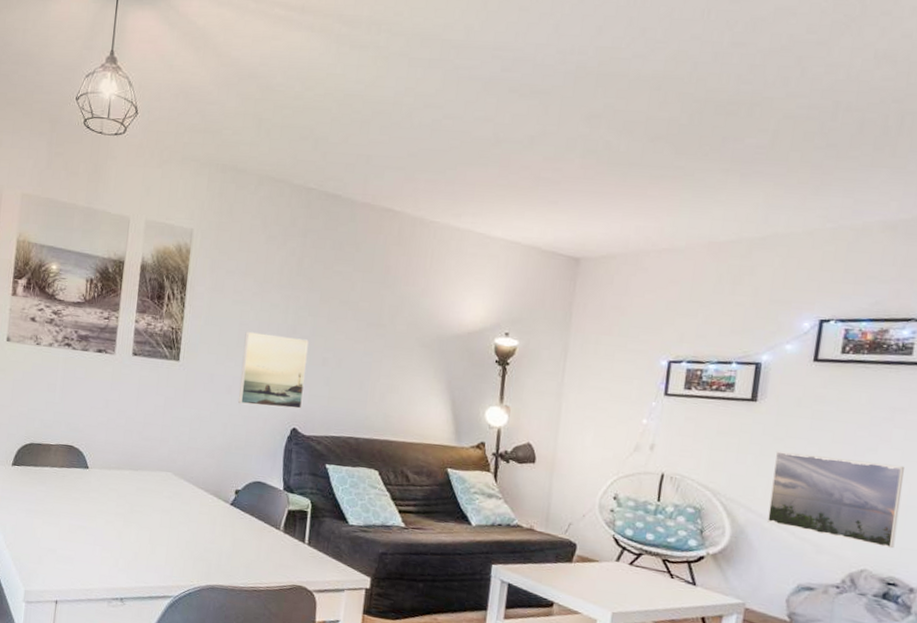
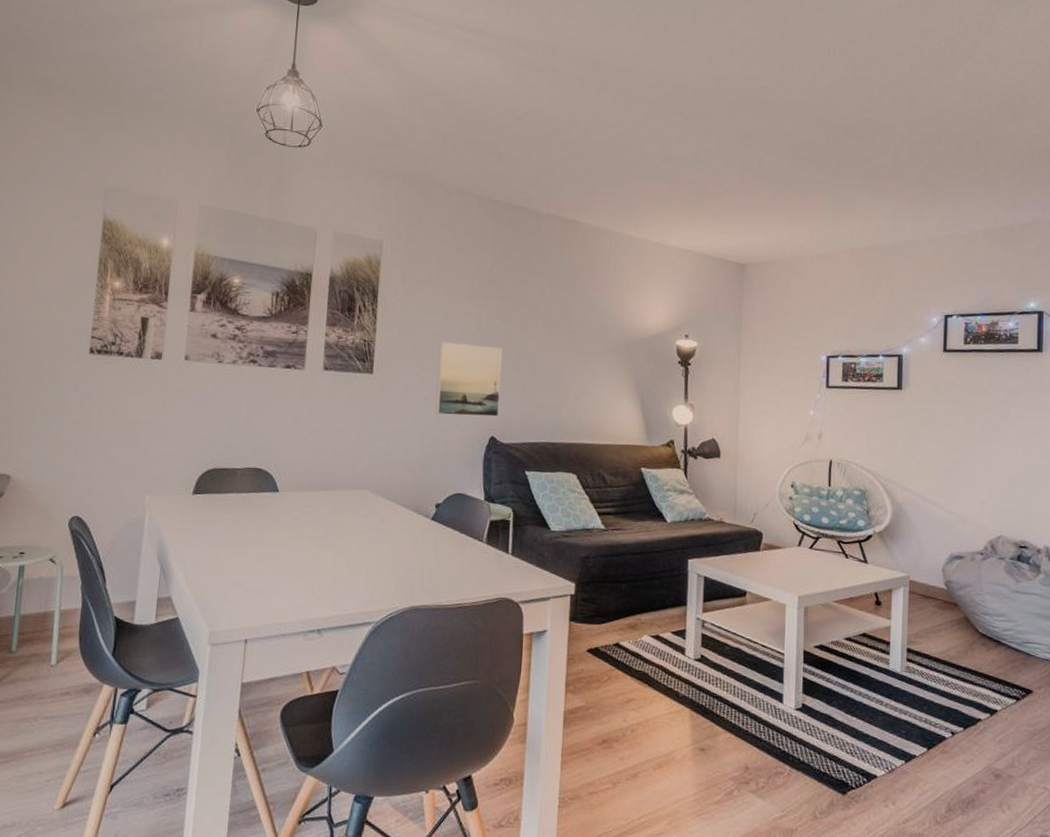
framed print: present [767,450,904,549] -> none [920,433,1023,515]

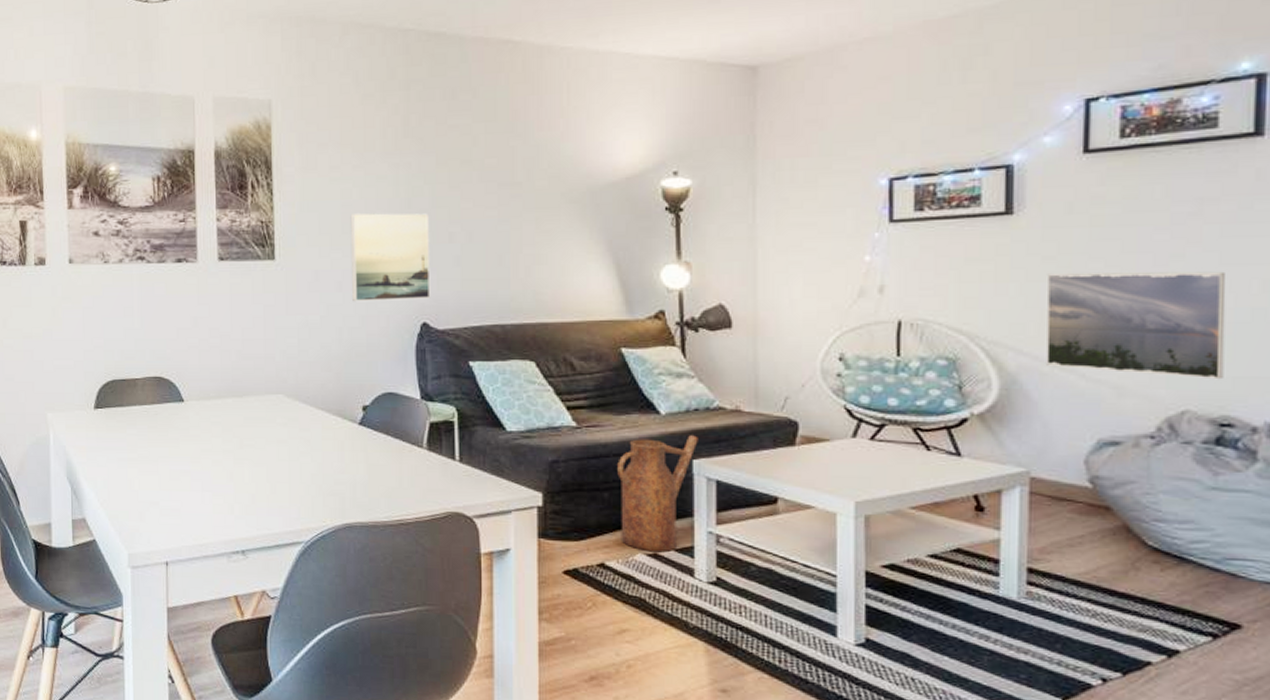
watering can: none [632,540,693,635] -> present [617,435,698,553]
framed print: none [920,433,1023,515] -> present [1046,271,1226,380]

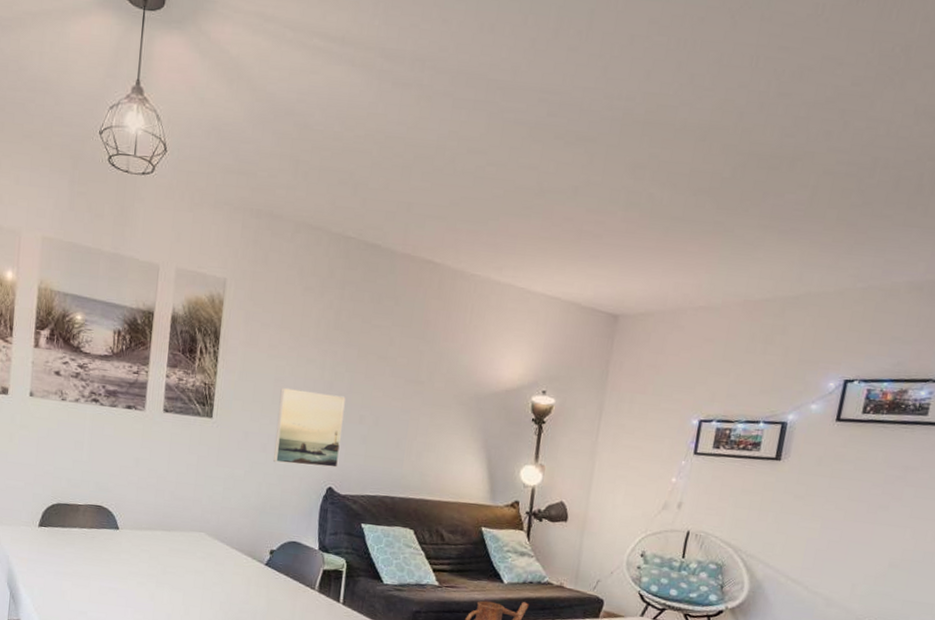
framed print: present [1046,271,1226,380] -> none [783,508,912,601]

